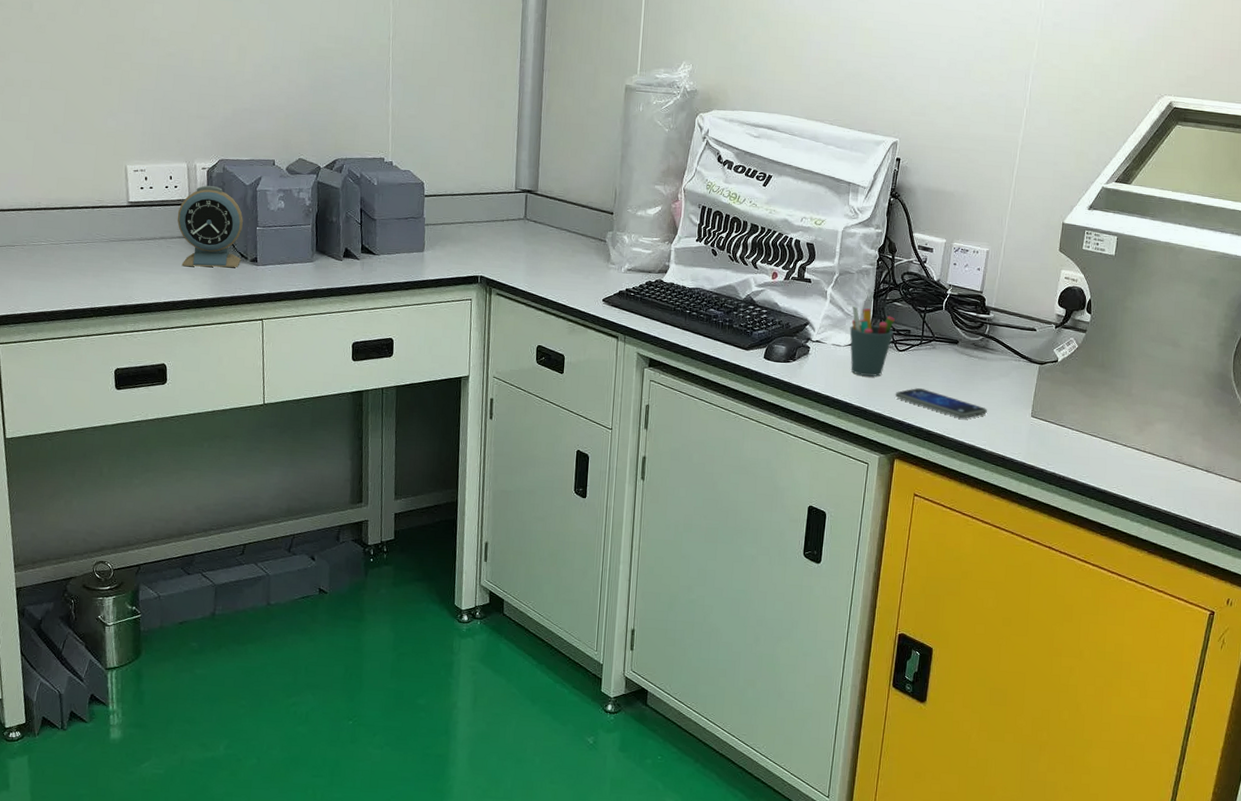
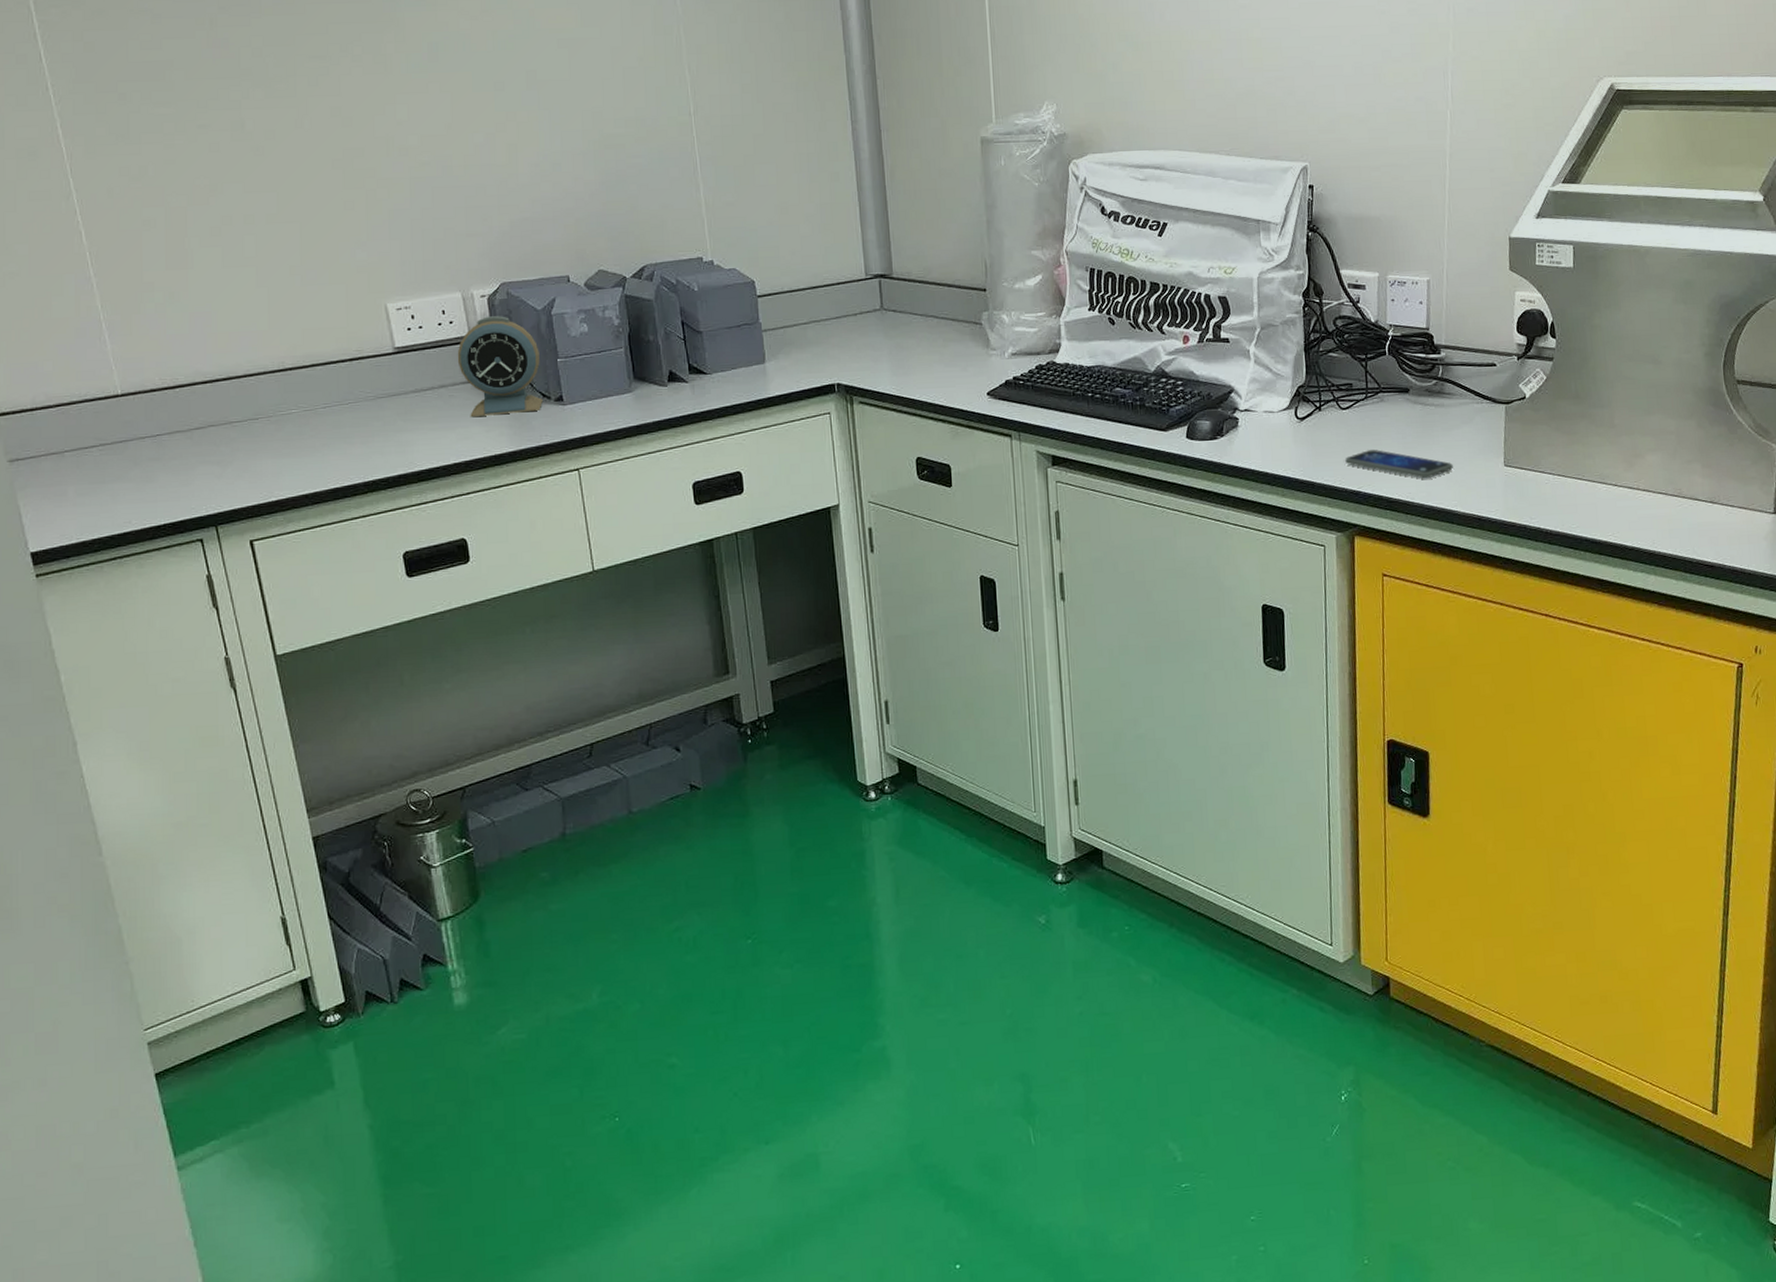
pen holder: present [849,305,895,377] -> none [1281,363,1334,444]

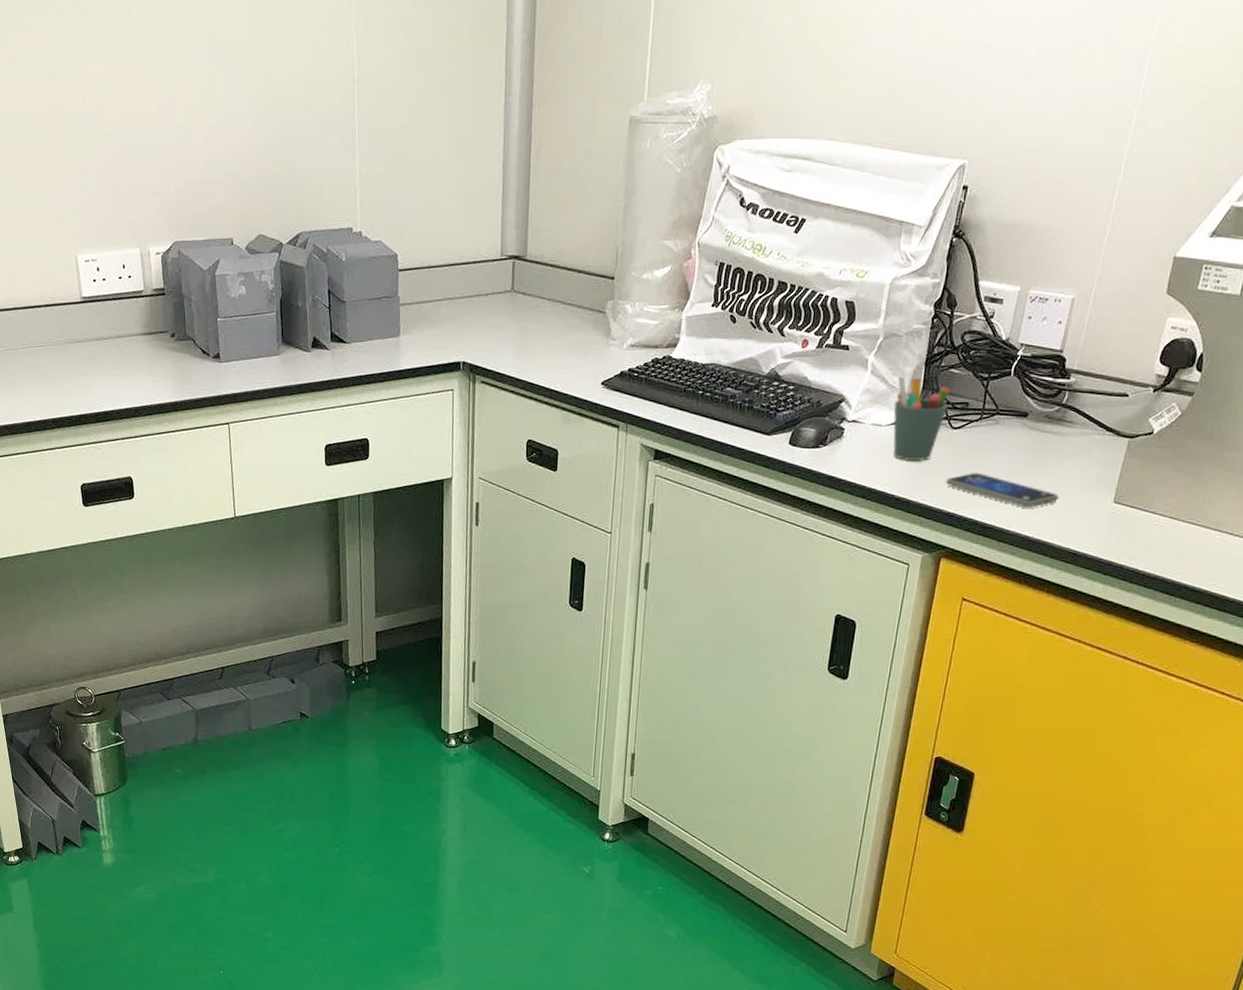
alarm clock: present [457,316,543,418] -> none [133,273,203,368]
pen holder: none [1281,363,1334,444] -> present [893,375,950,461]

